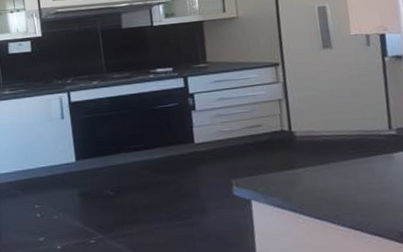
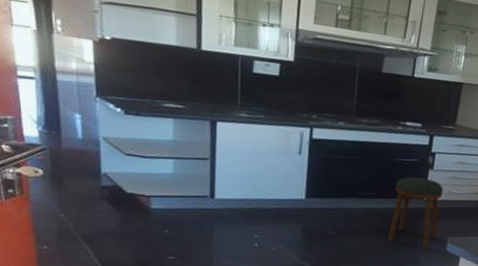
stool: none [161,120,218,197] -> present [387,176,444,250]

